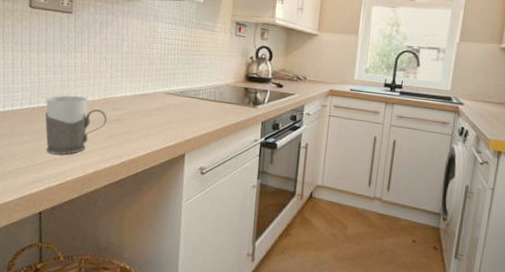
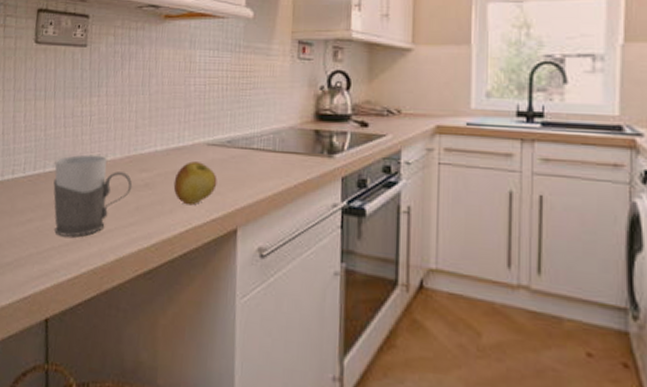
apple: none [138,105,172,136] -> present [173,161,217,206]

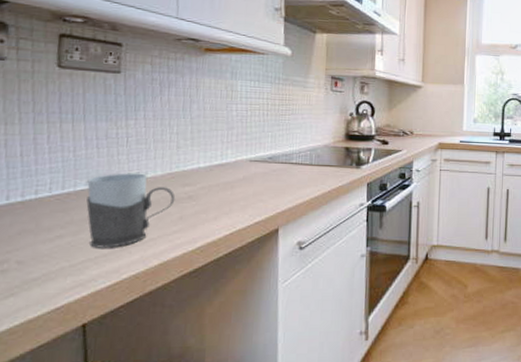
apple: present [173,161,217,206] -> none [217,175,260,212]

